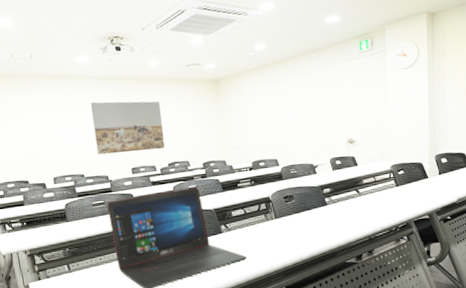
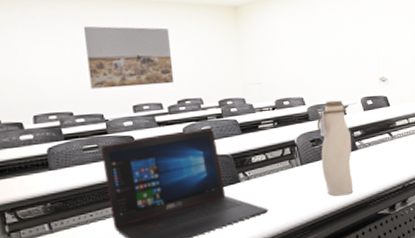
water bottle: none [289,161,323,246] -> present [316,100,354,196]

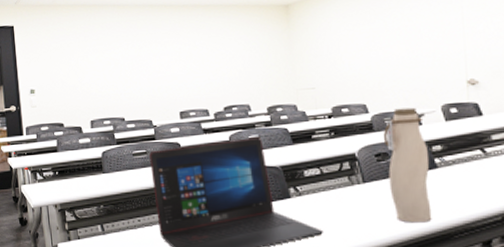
wall art: present [83,26,174,89] -> none [135,31,221,95]

